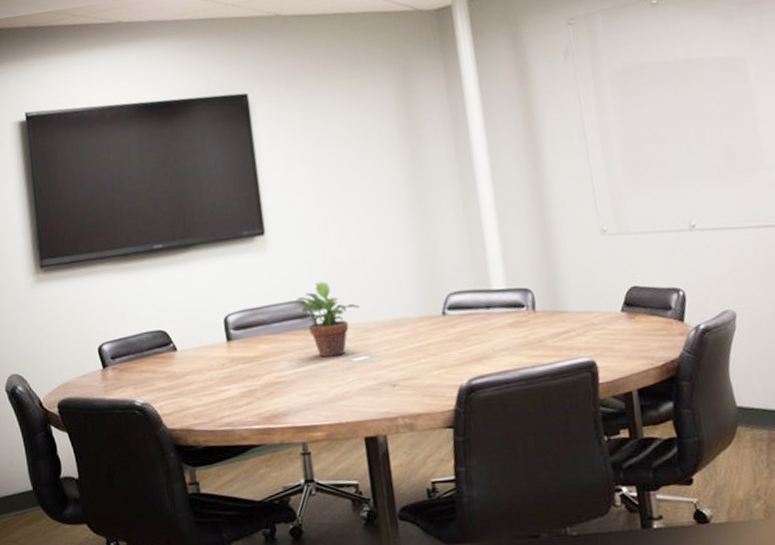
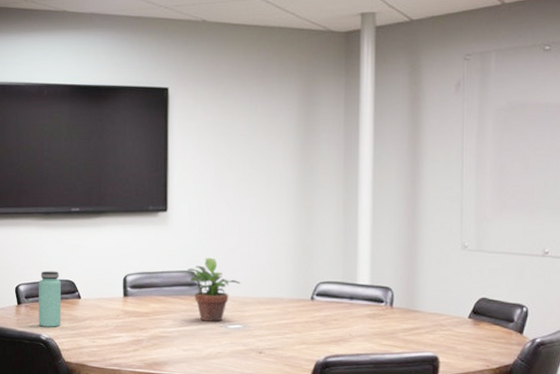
bottle: none [124,321,158,391] -> present [38,271,62,327]

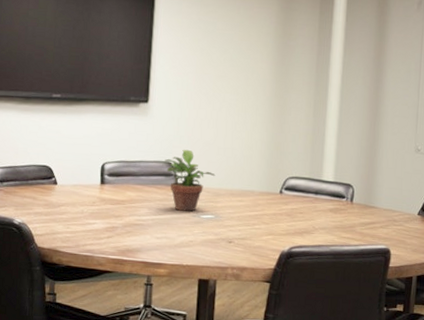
bottle: present [38,271,62,327] -> none [12,155,38,212]

